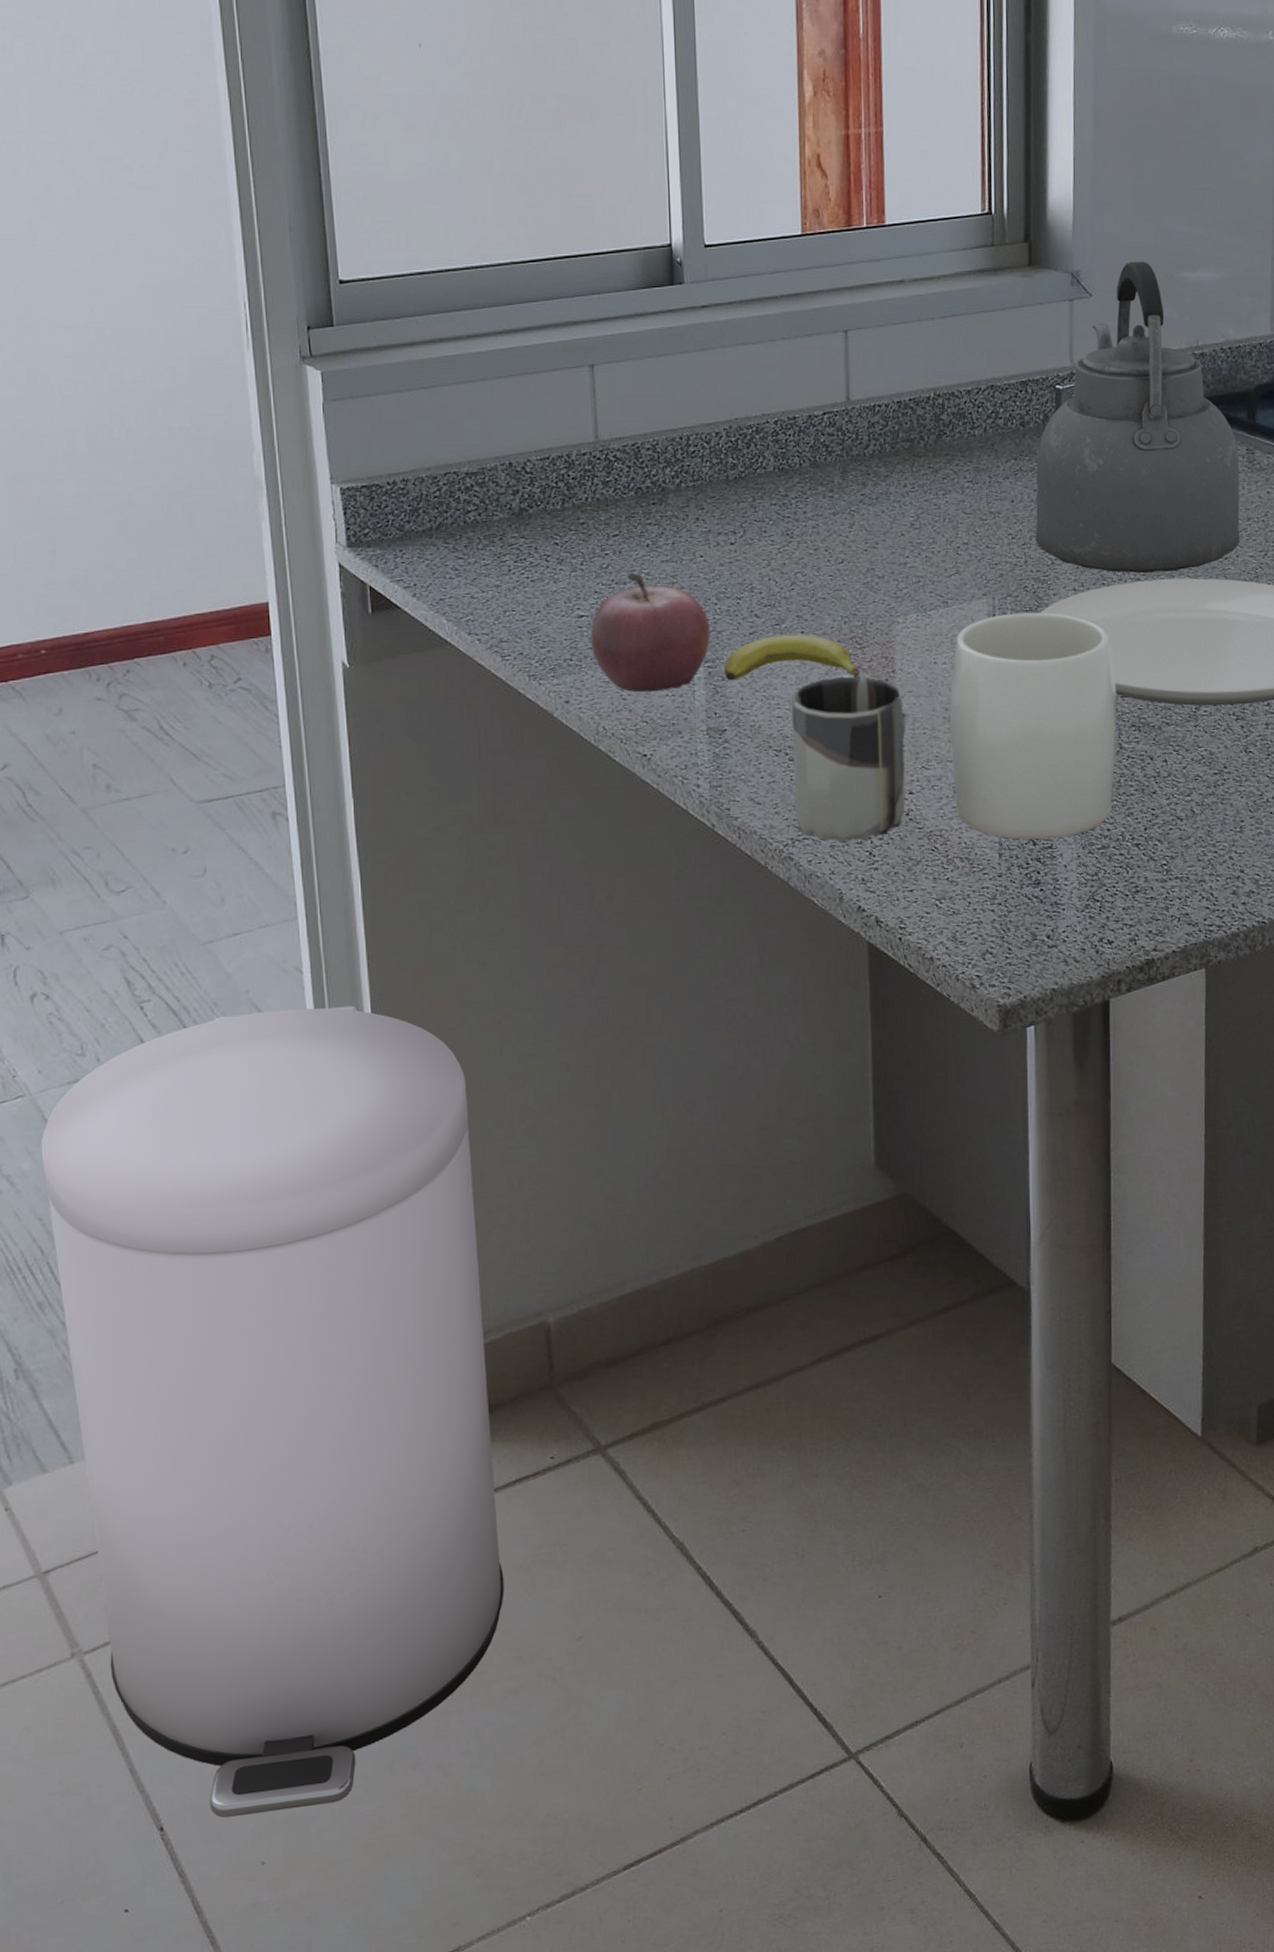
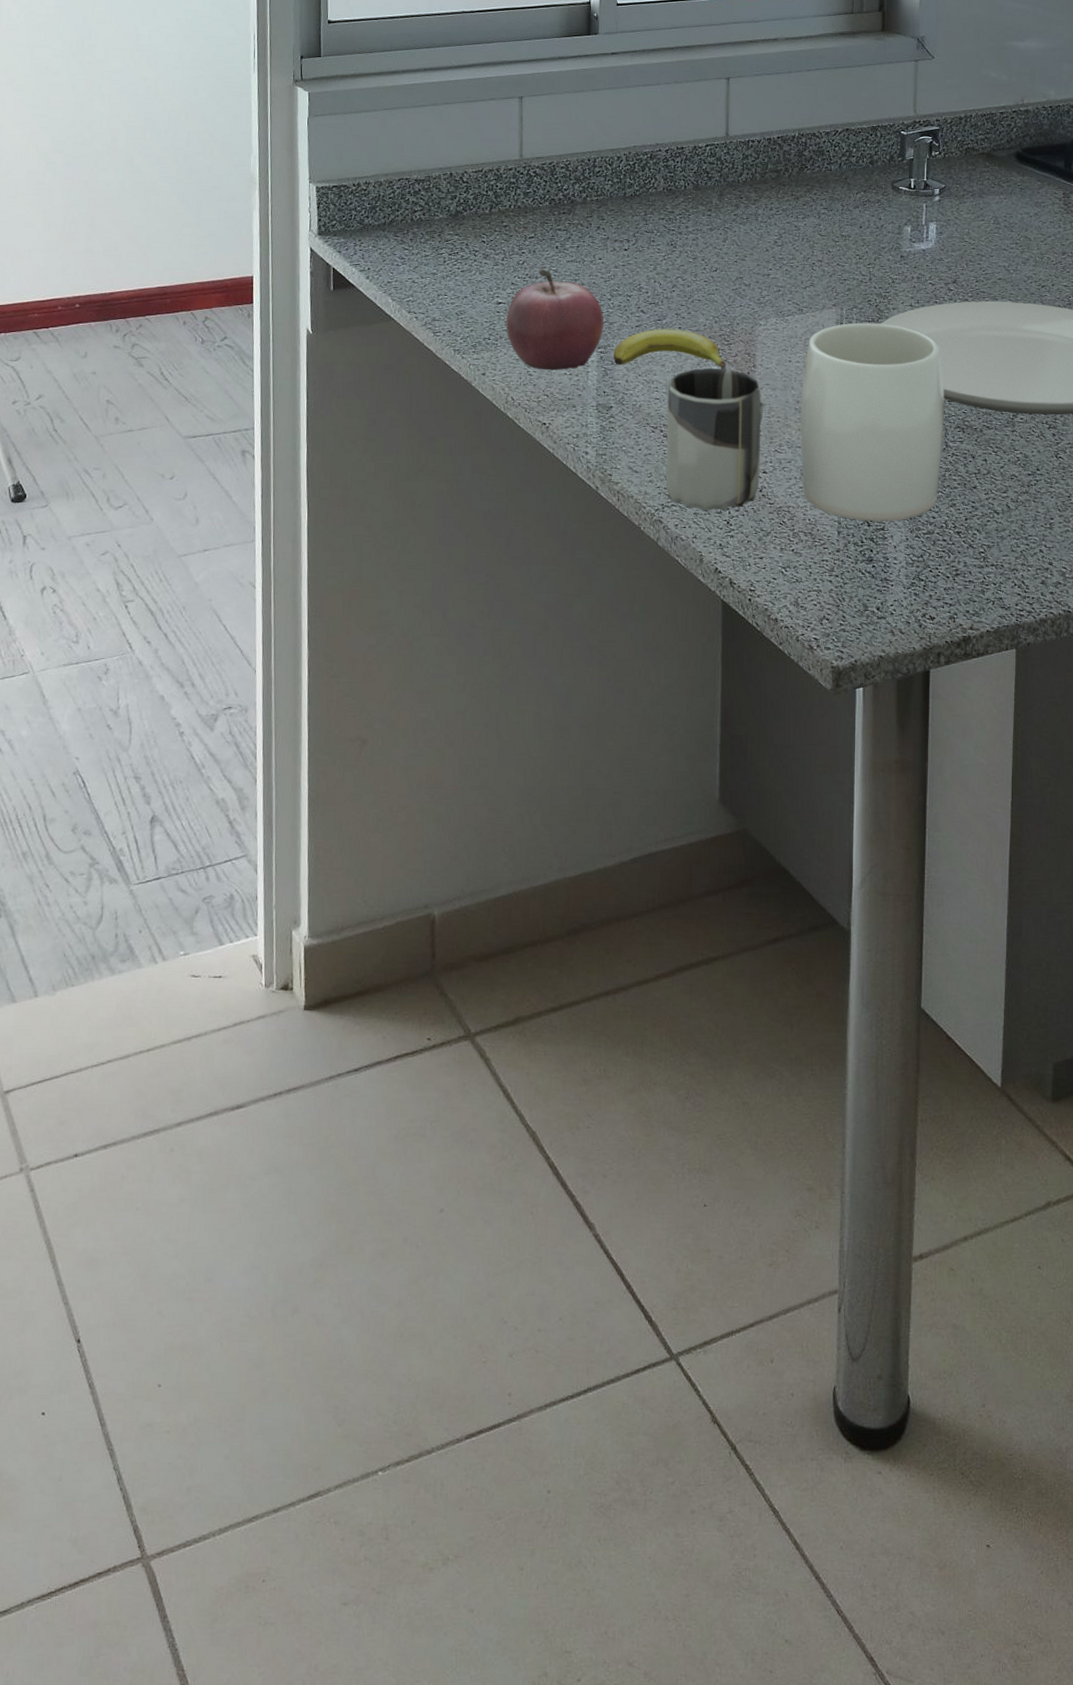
pedal bin: present [41,1005,504,1818] -> none [37,618,381,1339]
kettle: present [1035,261,1240,573] -> none [879,30,1057,295]

